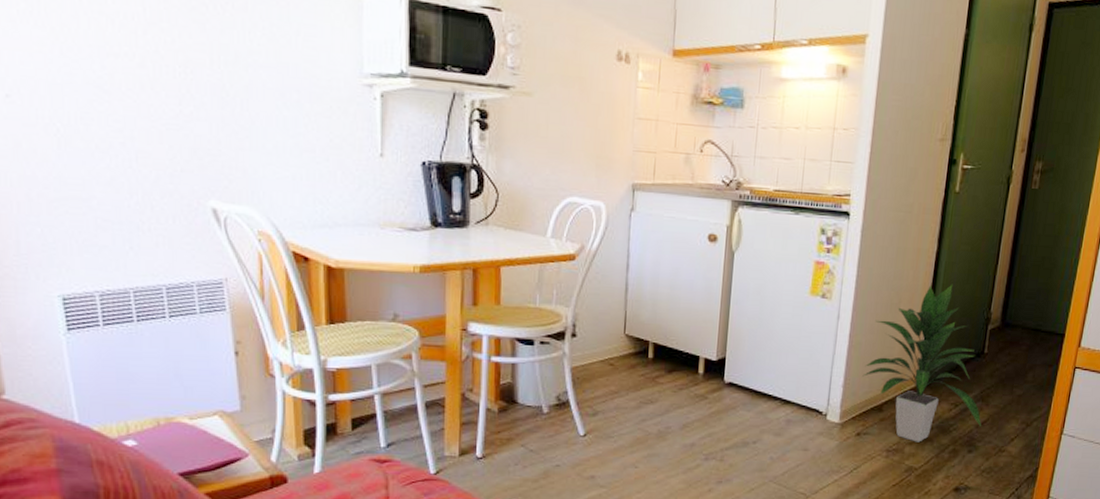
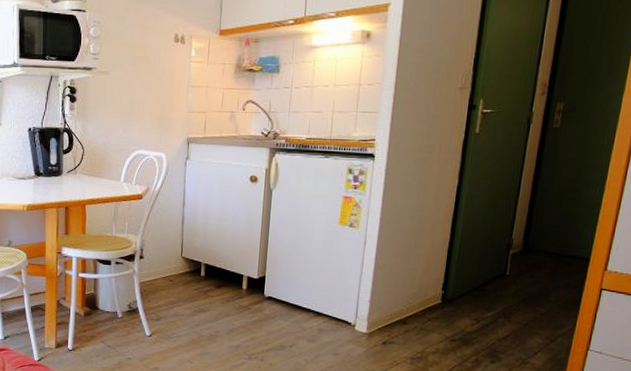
indoor plant: present [862,284,981,442] -> none [388,214,504,352]

